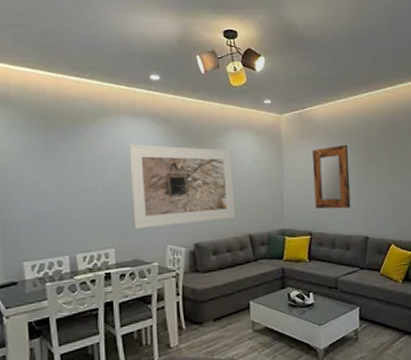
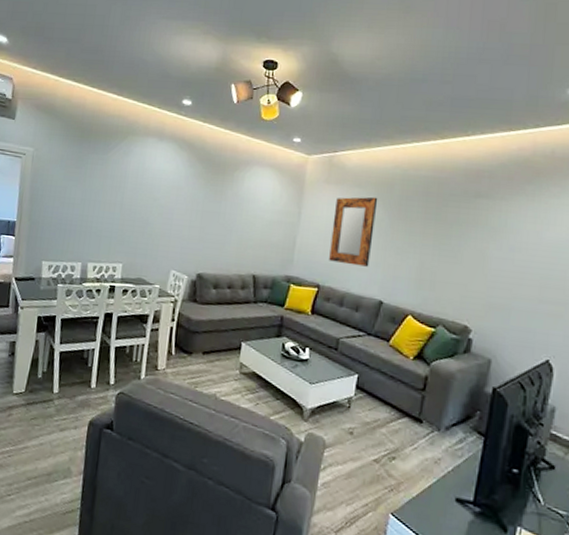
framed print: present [129,144,236,230] -> none [143,166,250,256]

